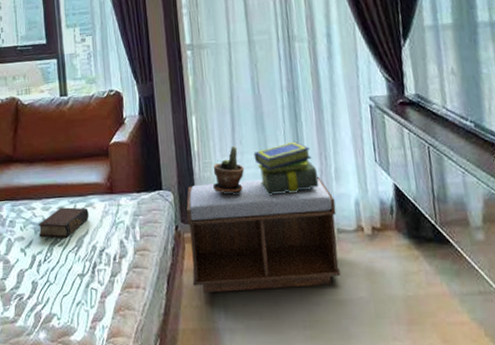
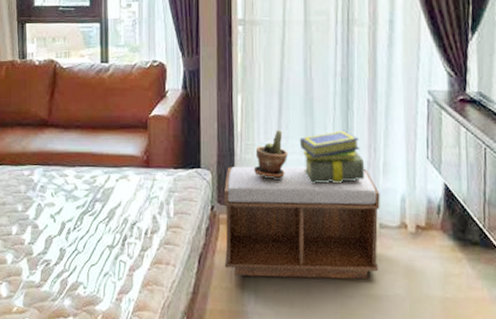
book: present [38,207,89,238] -> none [70,177,123,208]

